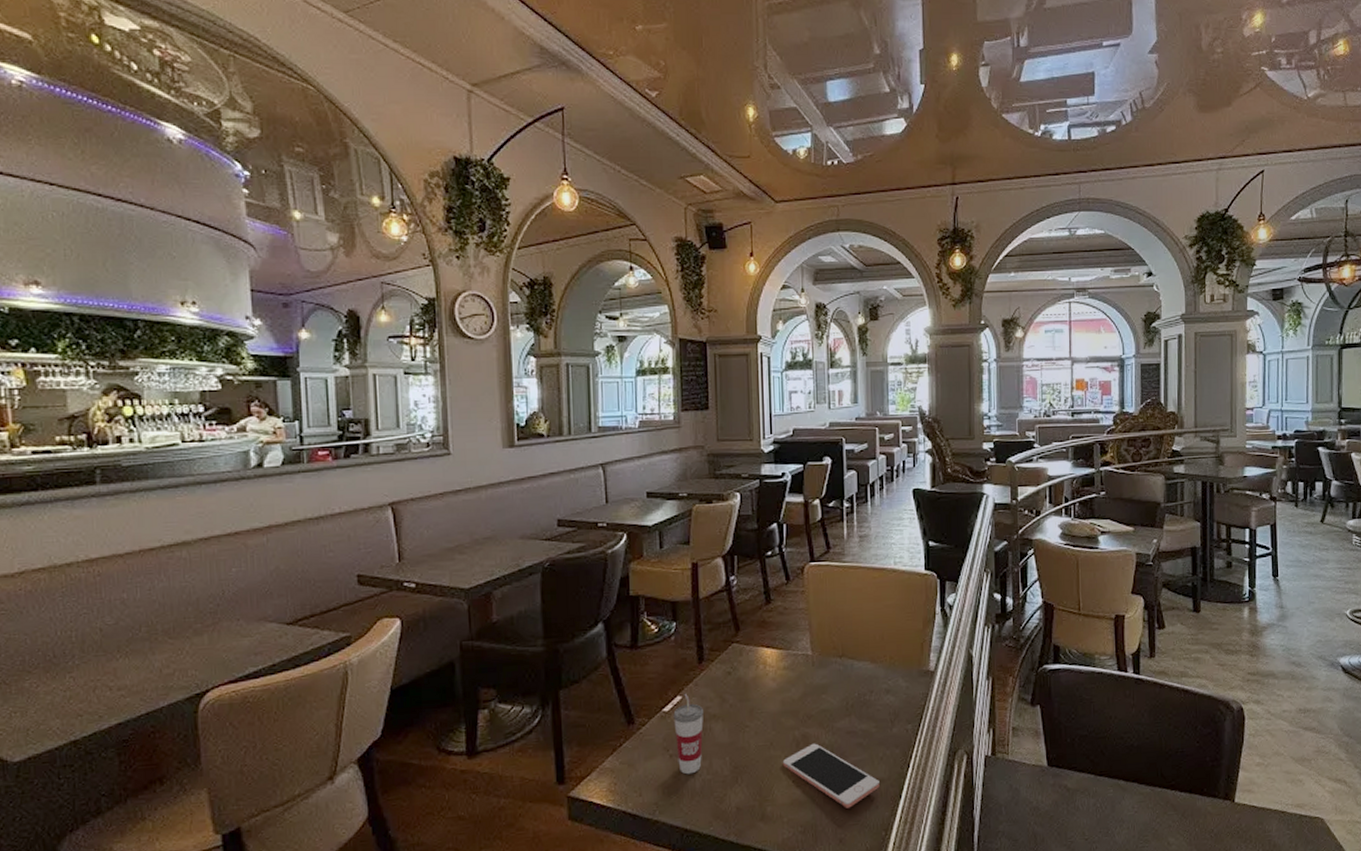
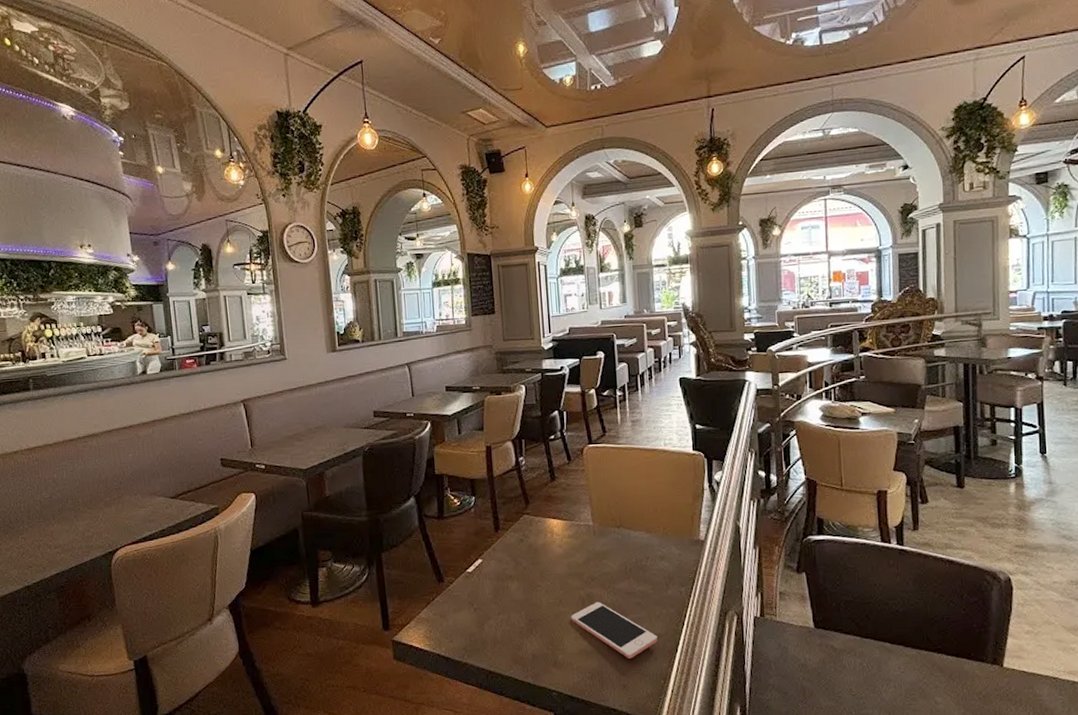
cup: present [673,693,703,775] -> none [476,556,502,626]

